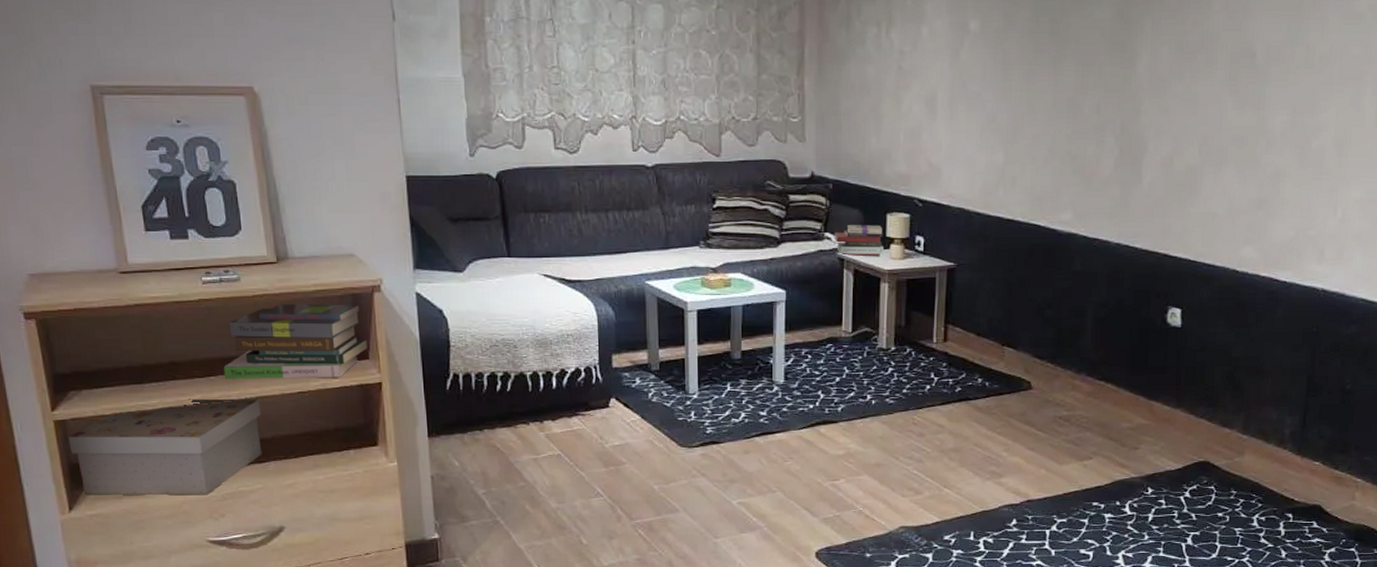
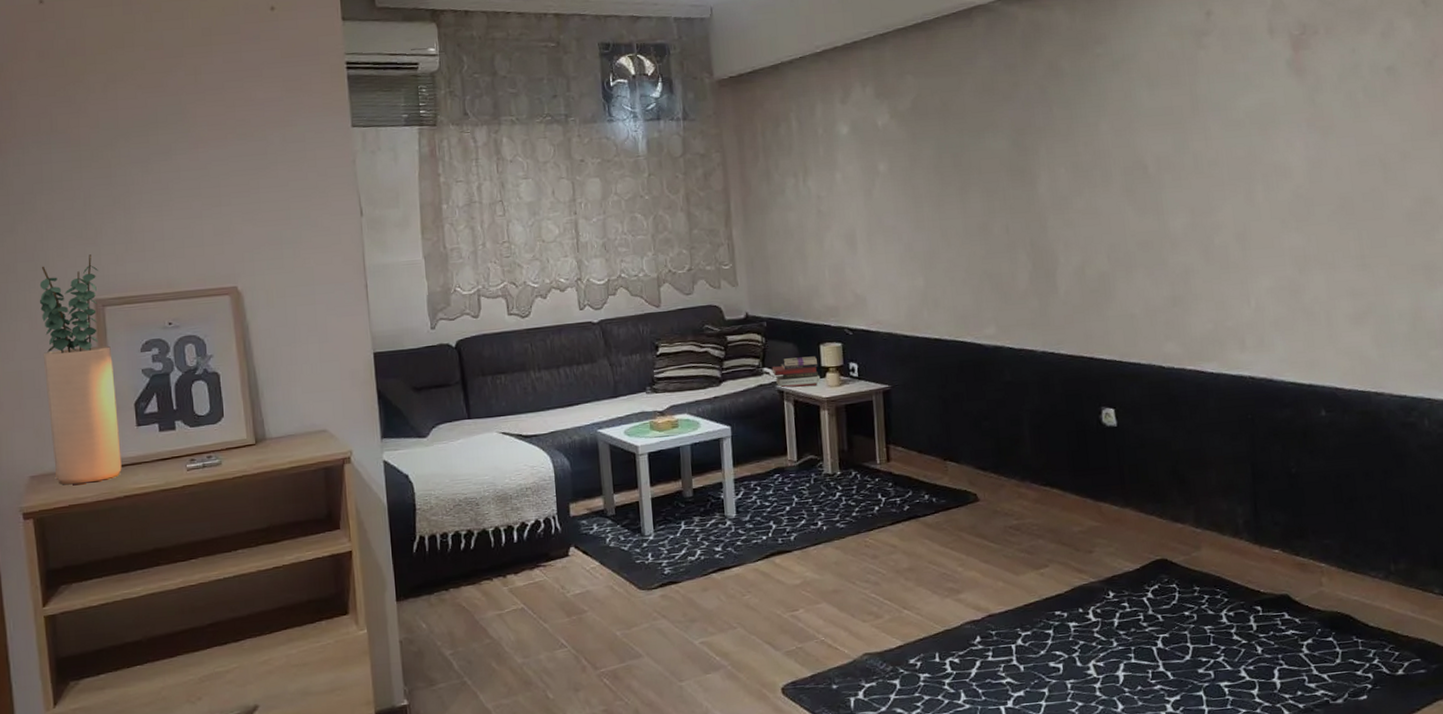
vase: none [26,33,131,287] -> present [39,254,122,485]
decorative box: present [68,398,263,496] -> none [57,578,239,689]
books: present [223,304,367,379] -> none [204,477,338,561]

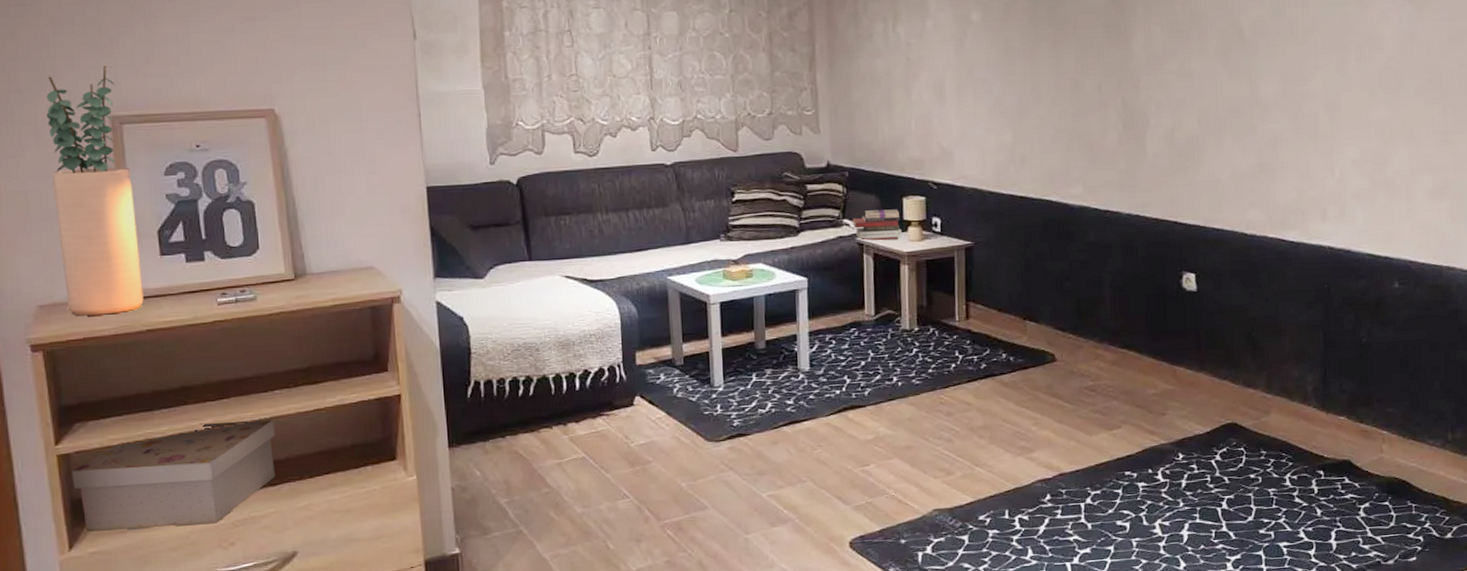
decorative box: none [57,578,239,689] -> present [72,420,276,532]

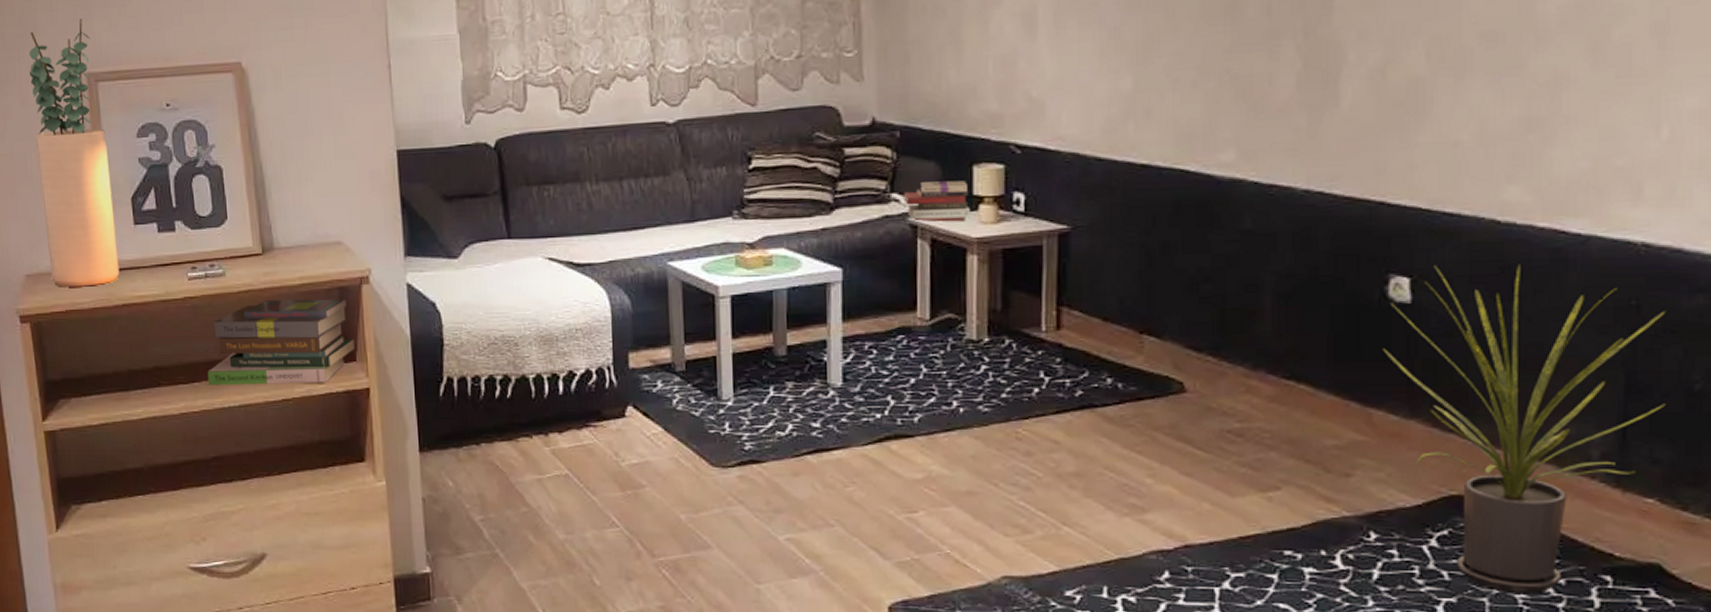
decorative box: present [72,420,276,532] -> none [57,407,245,516]
books: none [237,316,386,401] -> present [207,298,354,385]
house plant: none [1181,262,1347,488] -> present [1383,264,1665,593]

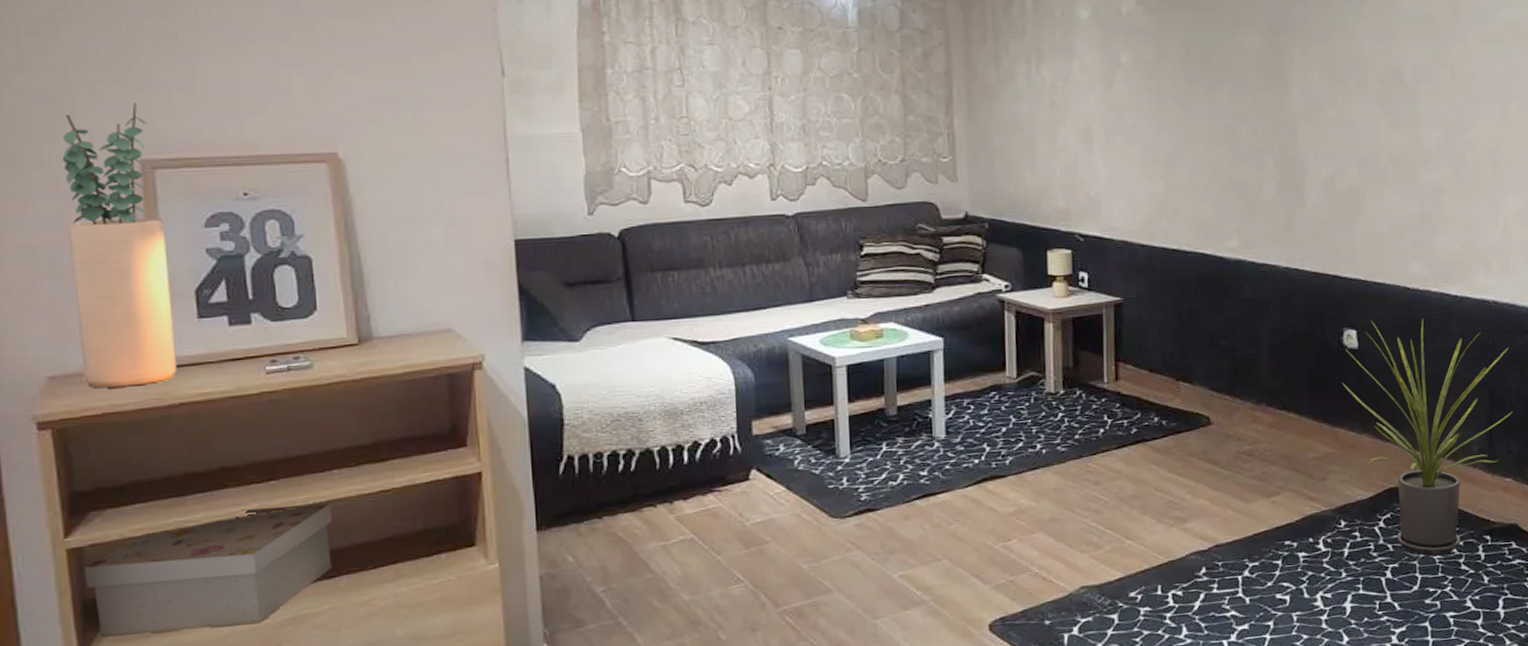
decorative box: none [57,407,245,516] -> present [84,503,333,638]
books: present [207,298,354,385] -> none [287,385,465,483]
books: present [903,180,971,222] -> none [992,263,1047,297]

